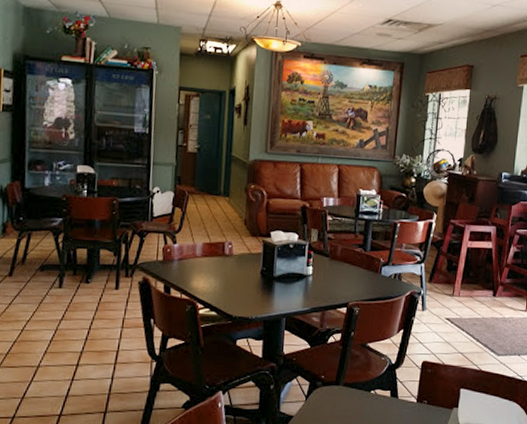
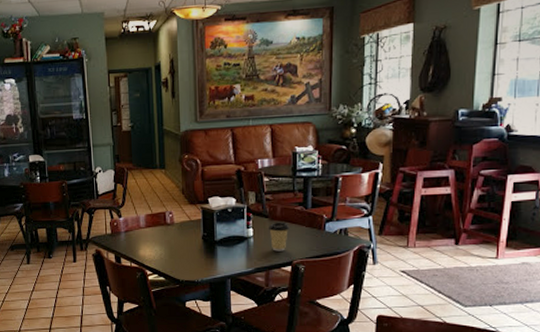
coffee cup: none [328,262,348,292] -> present [269,222,290,251]

